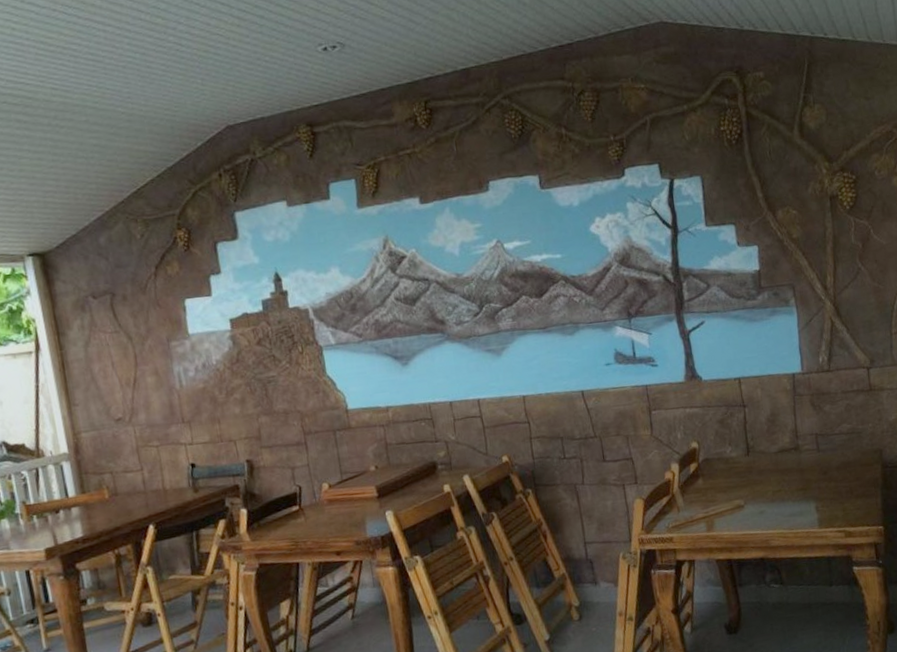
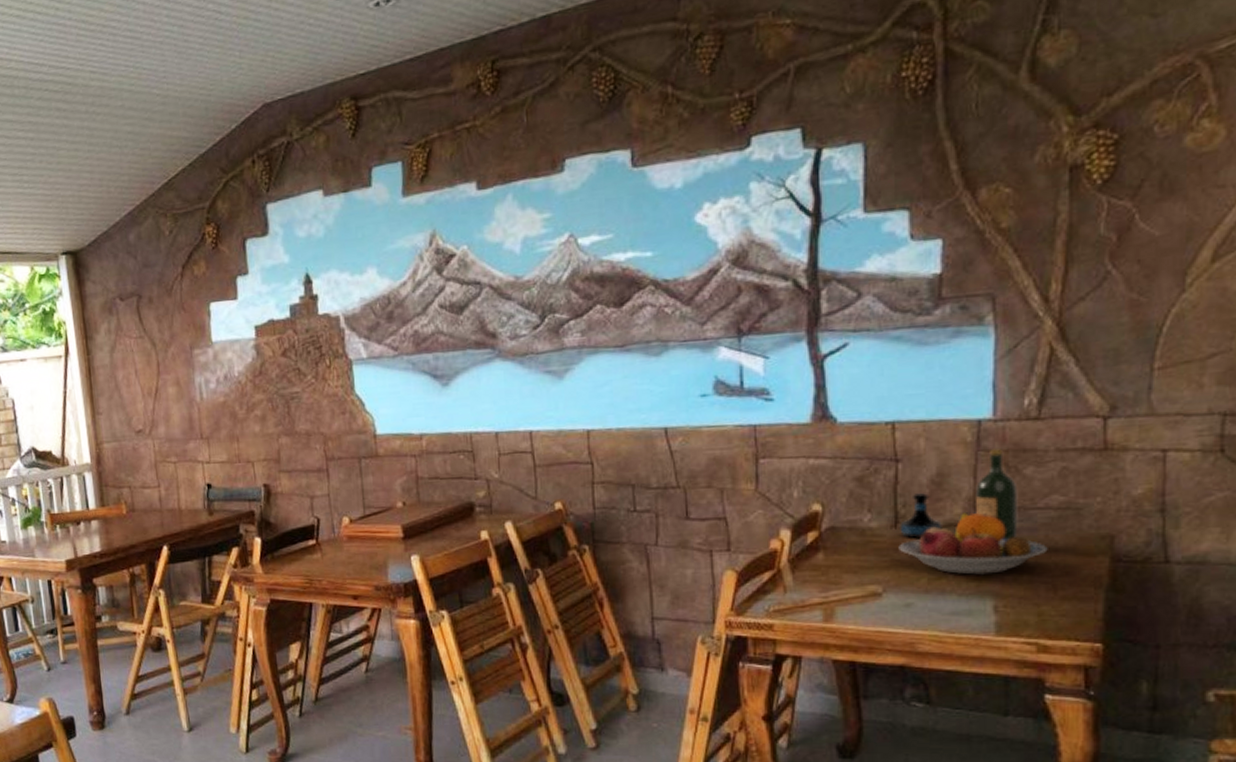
tequila bottle: none [751,429,778,464] -> present [900,493,942,540]
fruit bowl: none [751,440,844,486] -> present [898,512,1048,575]
wine bottle: none [796,393,825,459] -> present [976,447,1018,540]

